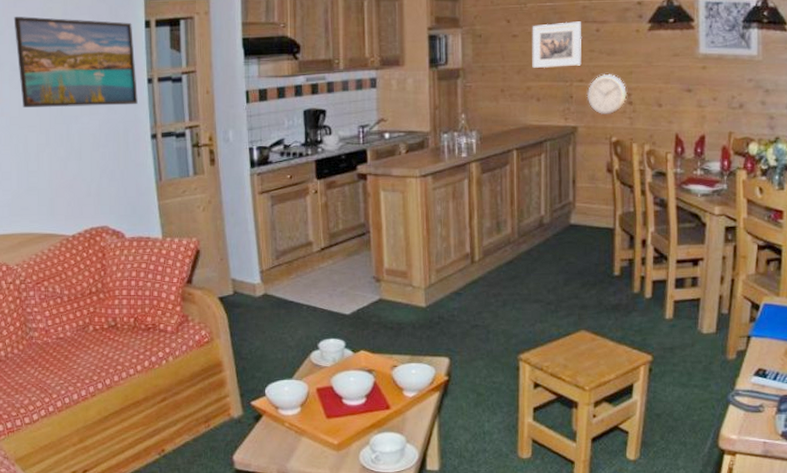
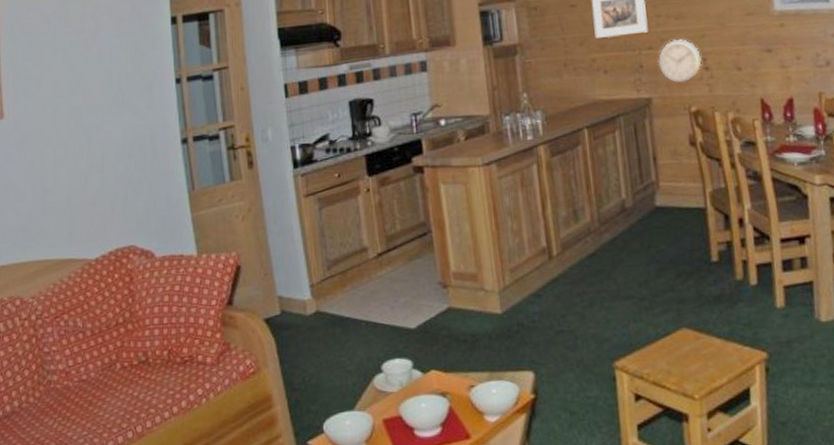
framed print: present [13,17,138,108] -> none [28,20,166,119]

